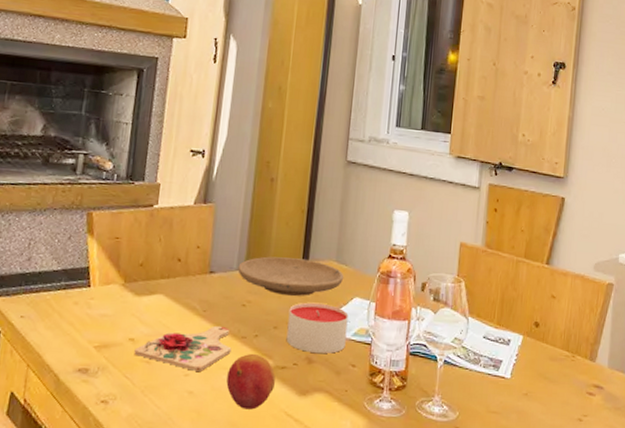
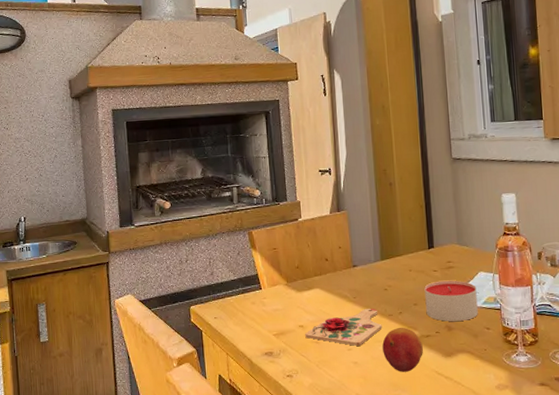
plate: present [238,256,344,296] -> none [375,245,467,277]

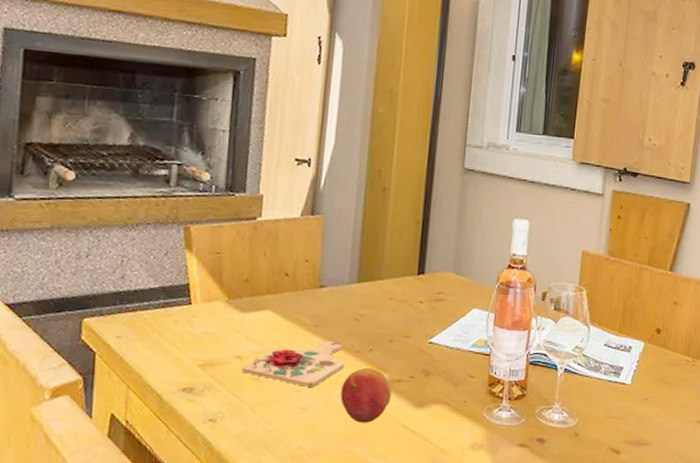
candle: present [424,280,478,322] -> none [402,315,467,366]

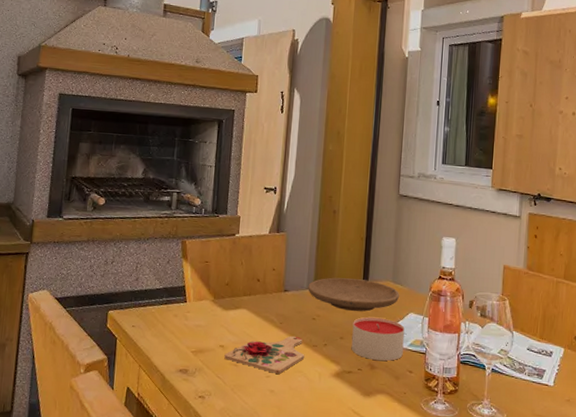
fruit: present [340,367,391,423] -> none [301,359,343,407]
plate: none [350,269,462,309] -> present [308,277,400,312]
candle: none [402,315,467,366] -> present [351,317,405,361]

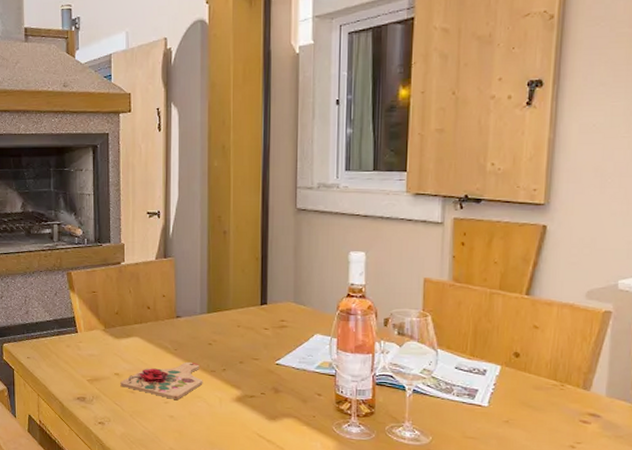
plate: present [308,277,400,312] -> none [201,301,303,335]
candle: present [351,317,405,361] -> none [252,340,310,385]

